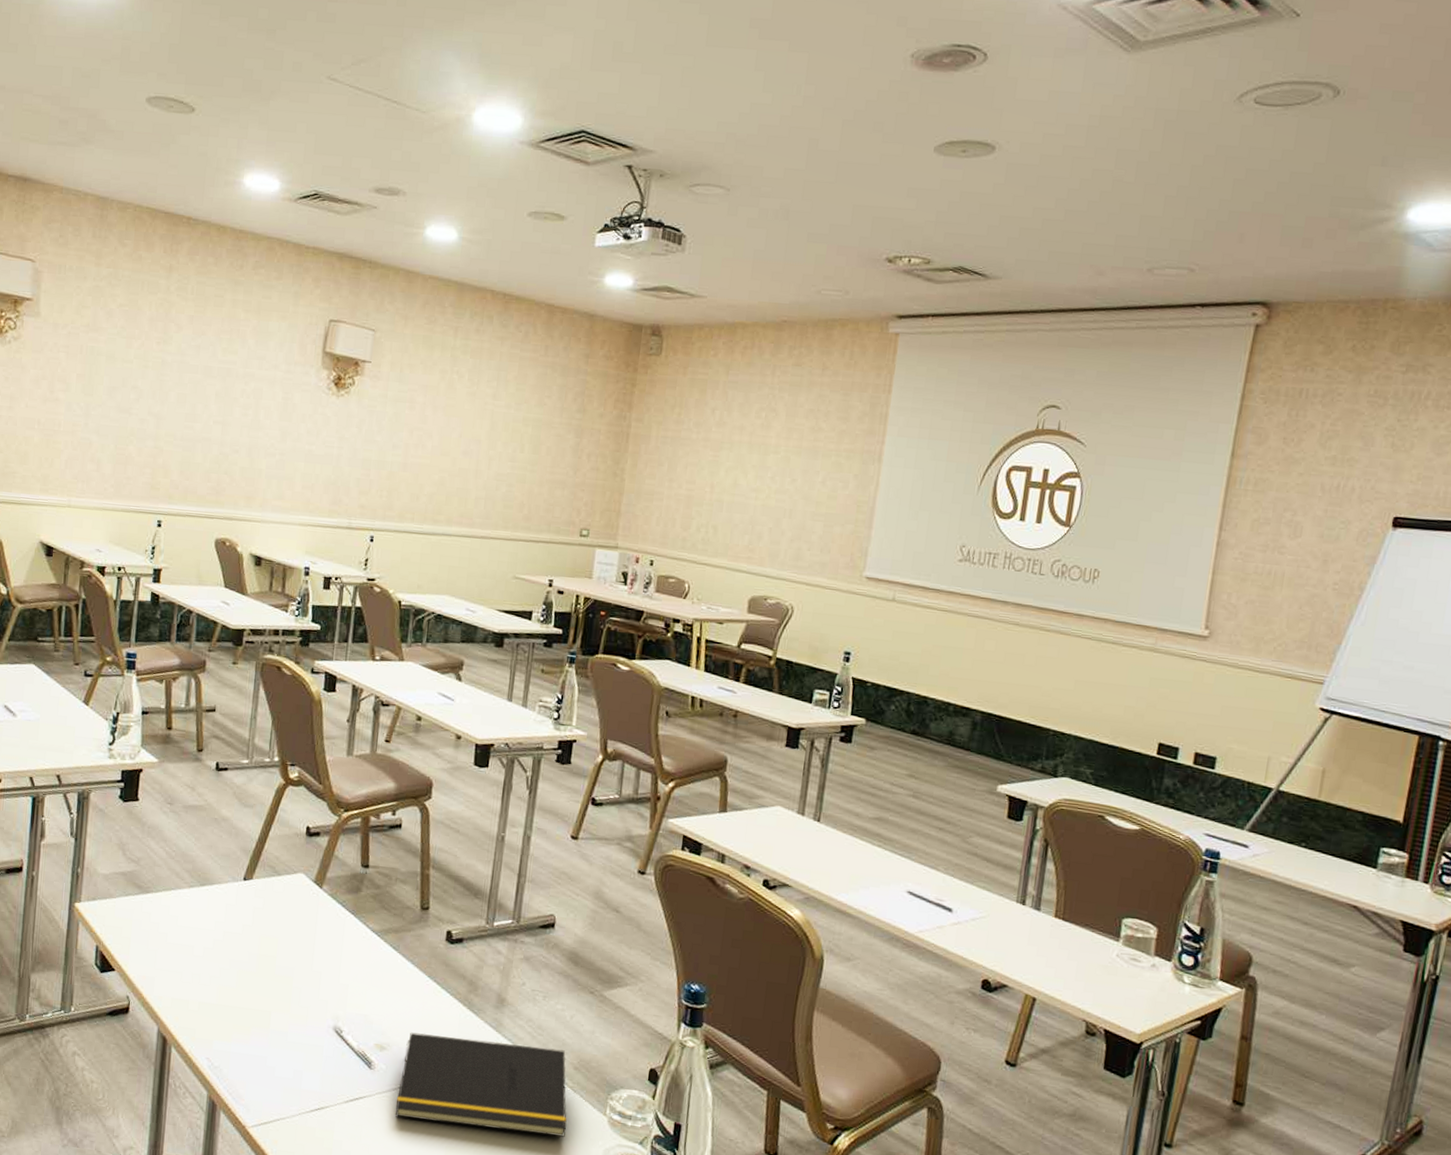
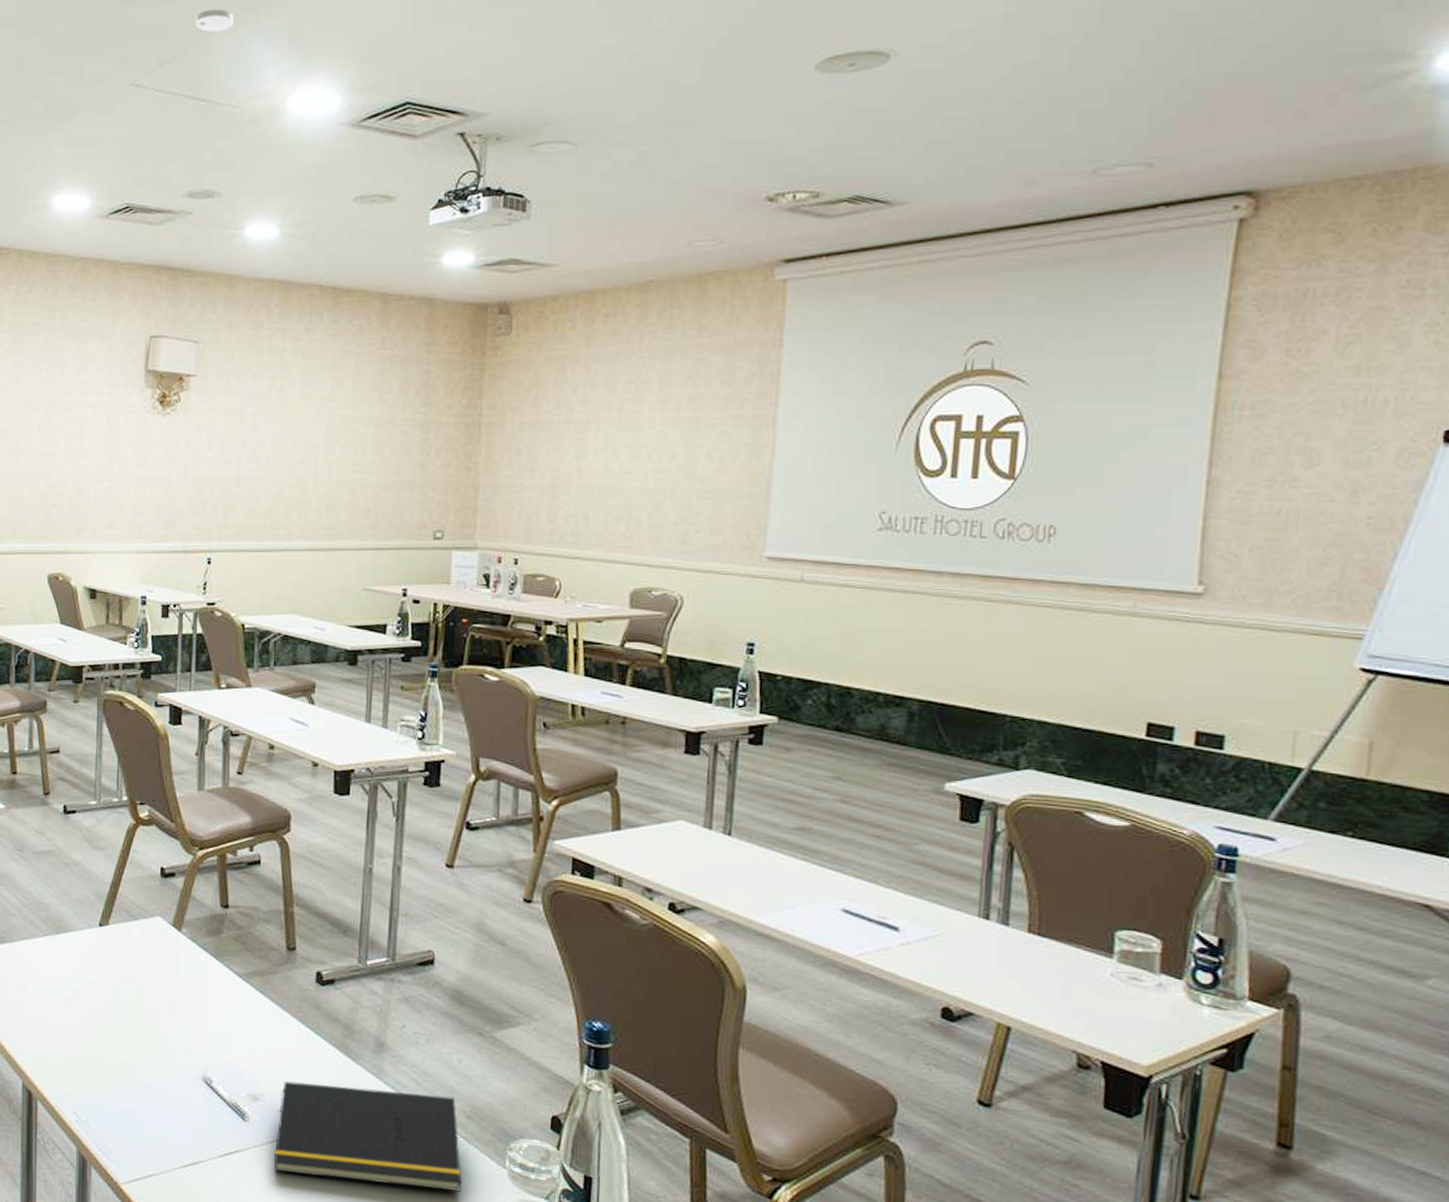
smoke detector: none [393,17,429,40] -> present [196,9,234,33]

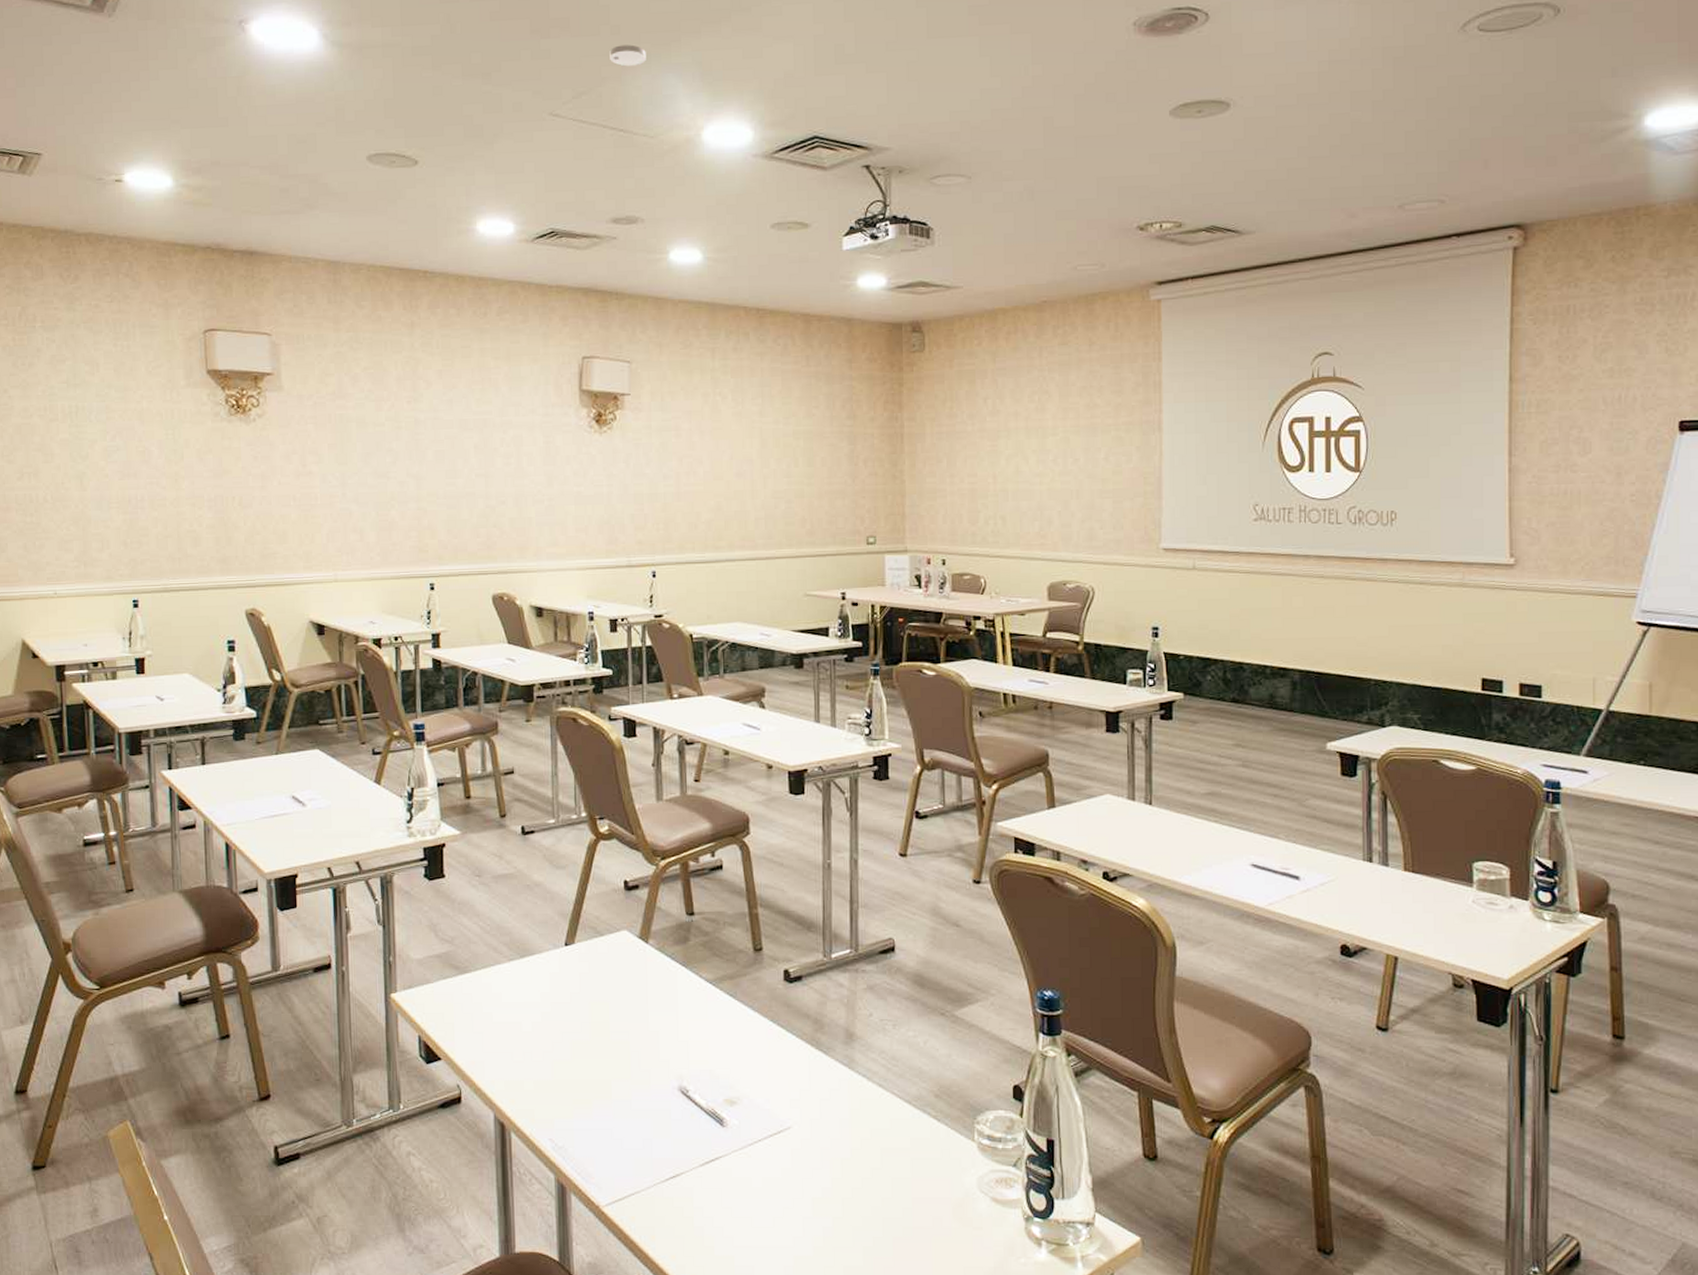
notepad: present [273,1081,462,1193] -> none [754,1079,935,1174]

